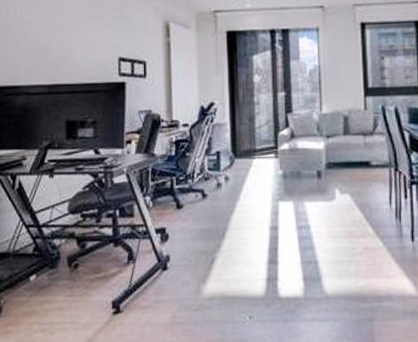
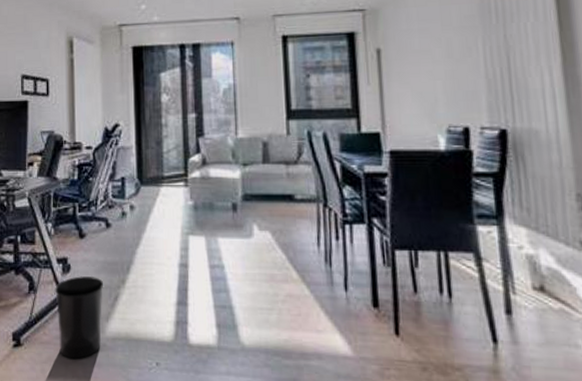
waste bin: none [153,244,201,321] -> present [54,276,104,360]

